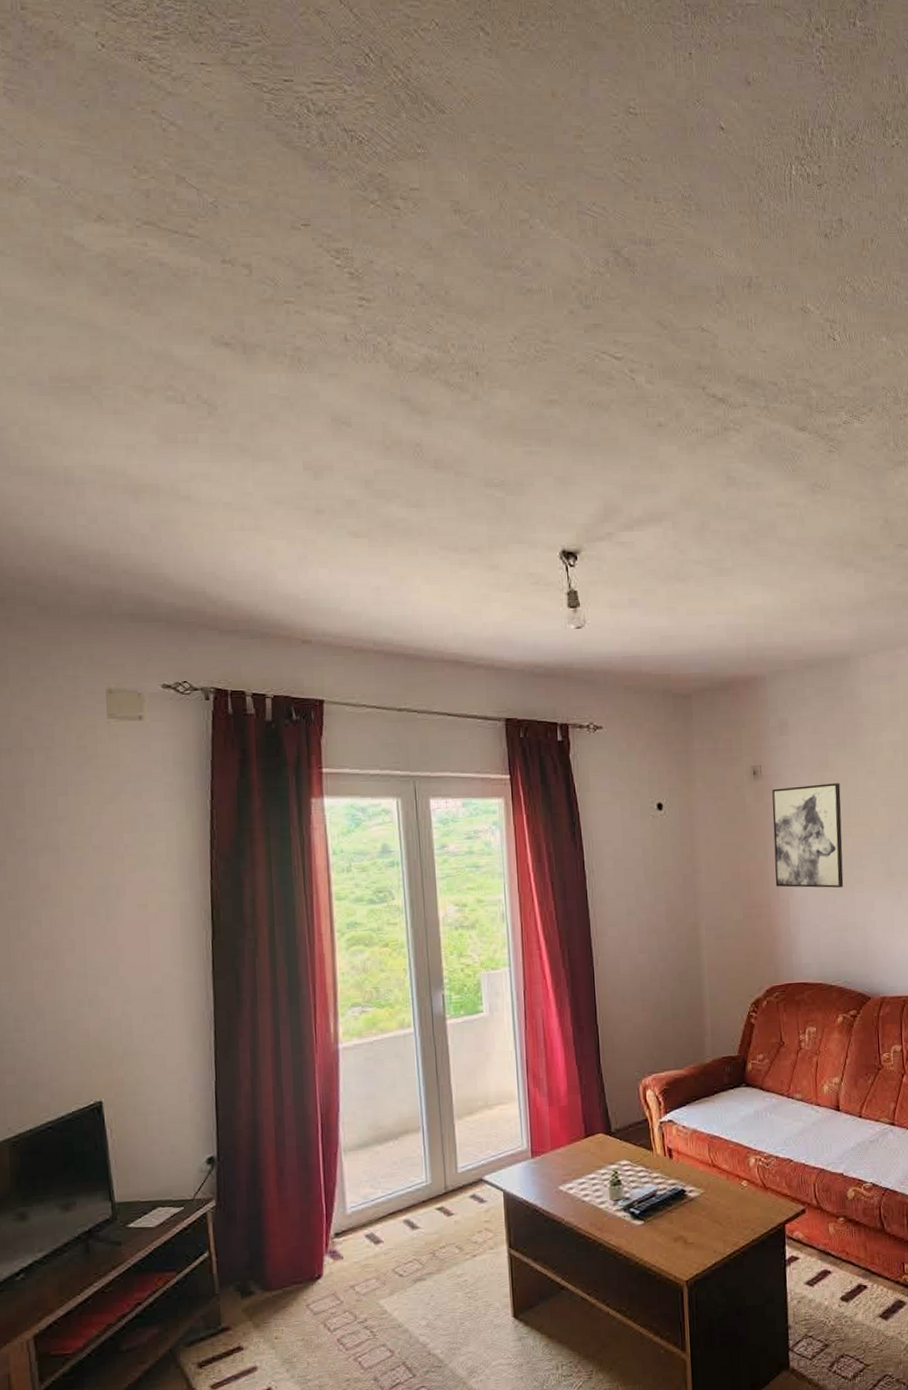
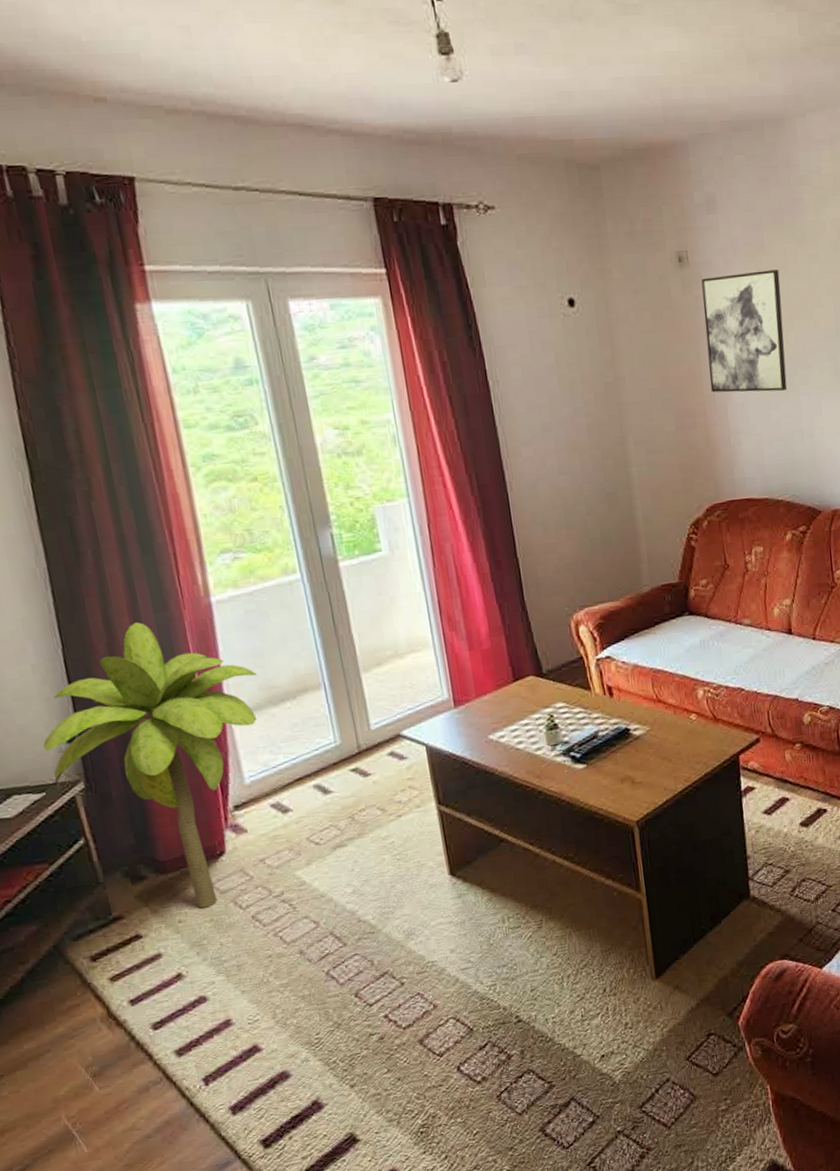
palm tree: none [188,1062,368,1327] -> present [43,622,257,909]

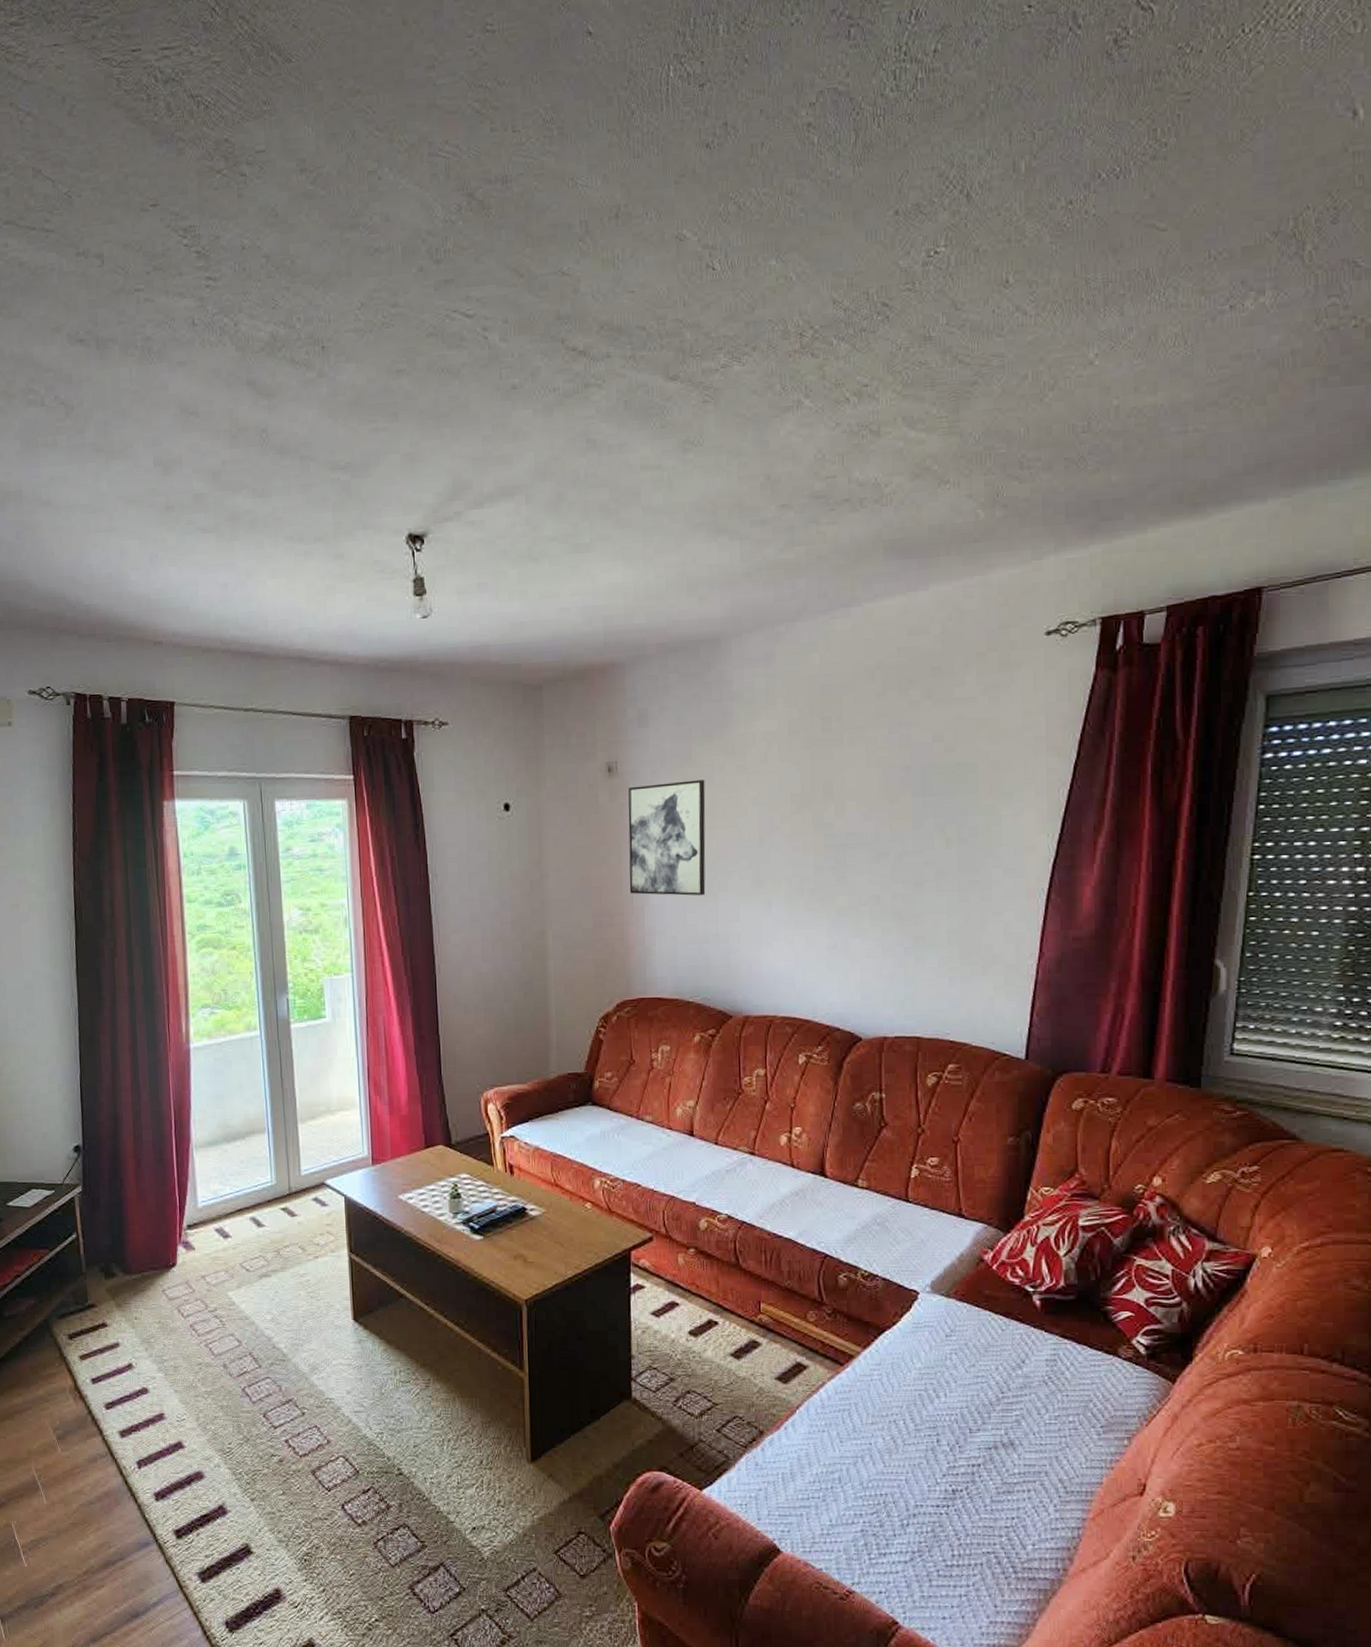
palm tree: present [43,622,257,909] -> none [58,1059,217,1310]

